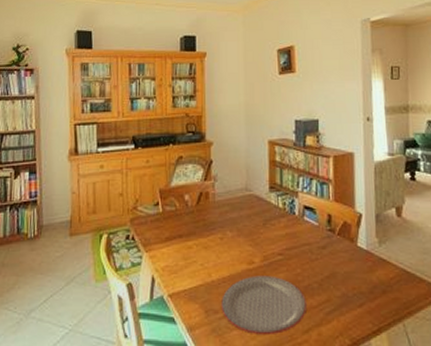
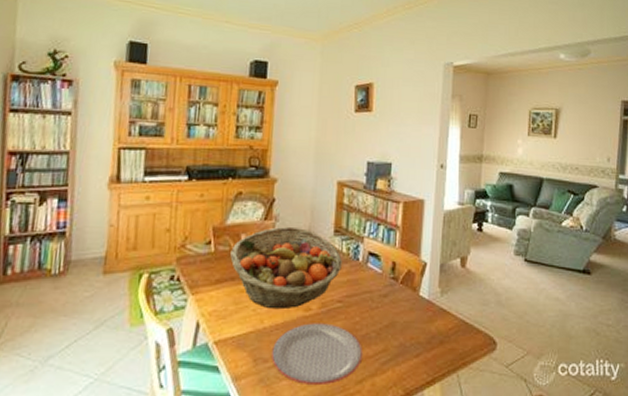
fruit basket: none [177,185,279,264] -> present [230,226,342,310]

